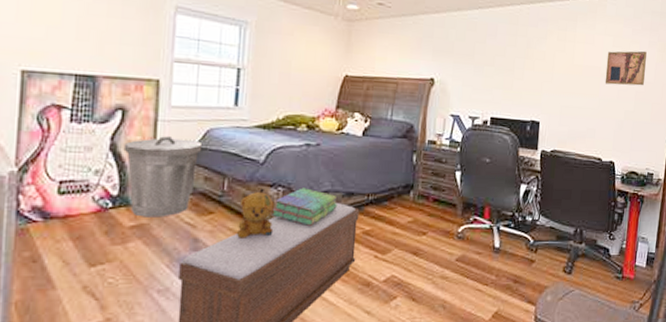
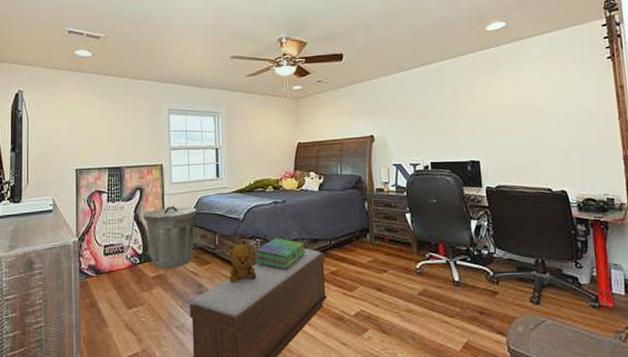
wall art: present [605,51,647,86] -> none [538,81,586,118]

